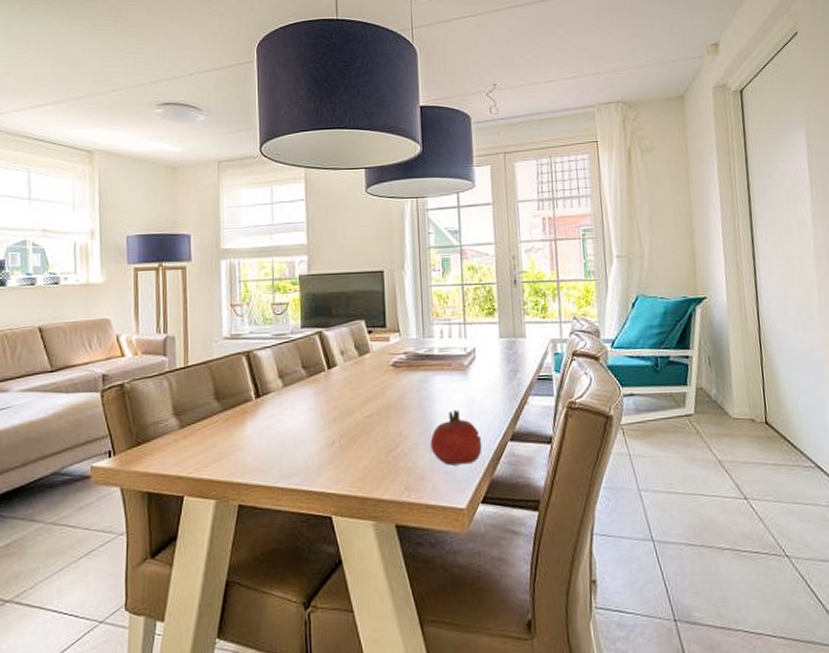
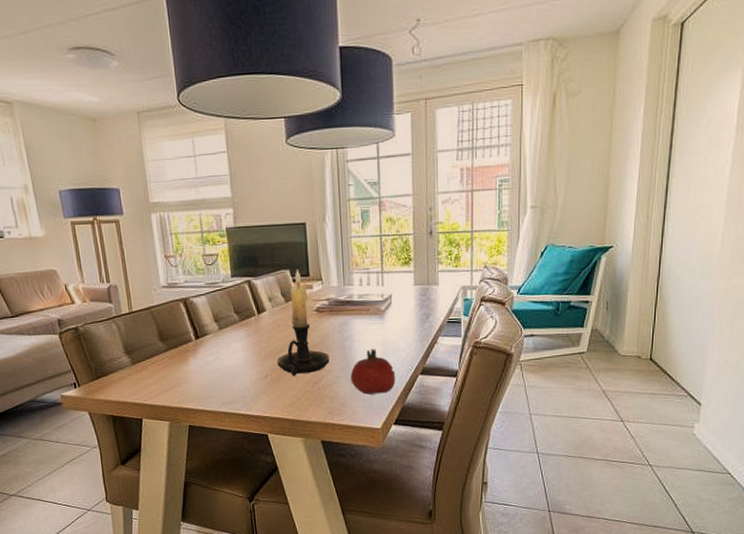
candle holder: none [346,319,407,443] -> present [277,269,330,376]

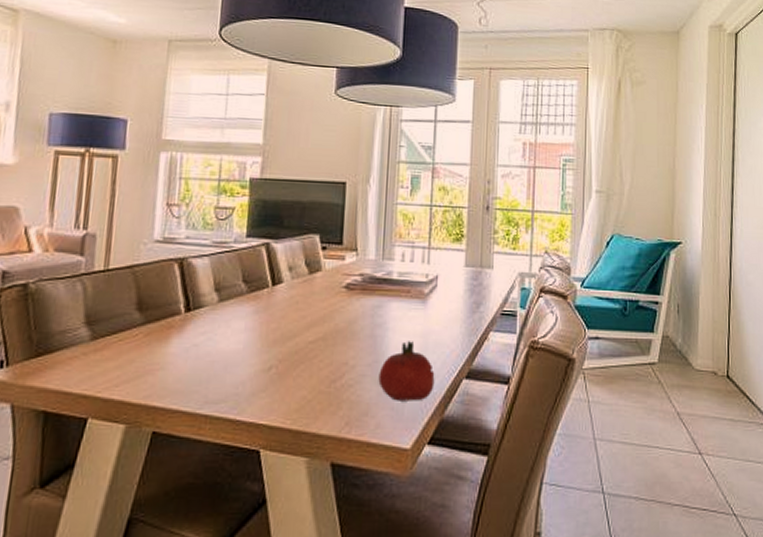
candle holder: present [277,269,330,376] -> none [287,234,355,370]

